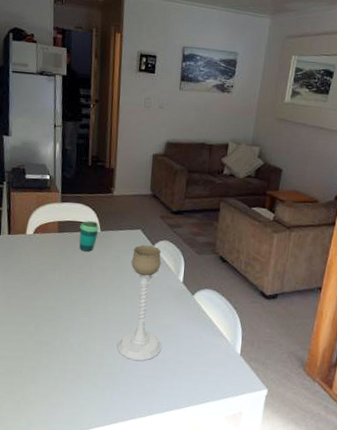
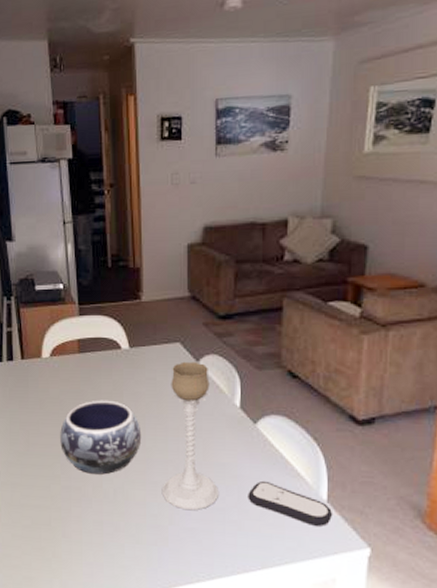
decorative bowl: none [36,271,105,332] -> present [60,400,142,475]
cup: present [79,221,100,251] -> none [104,336,129,374]
remote control: none [183,339,244,373] -> present [248,481,333,526]

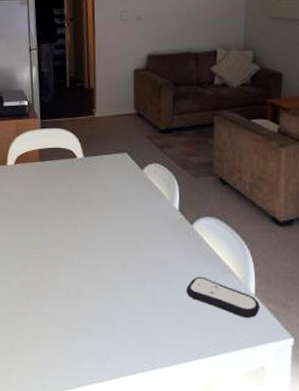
decorative bowl: present [60,400,142,475] -> none [21,203,93,271]
candle holder: present [163,361,218,511] -> none [111,169,160,304]

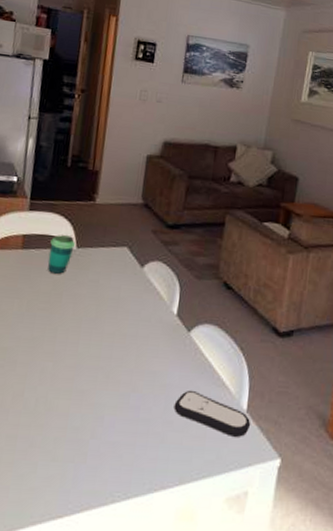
cup: none [62,147,83,180] -> present [47,235,76,274]

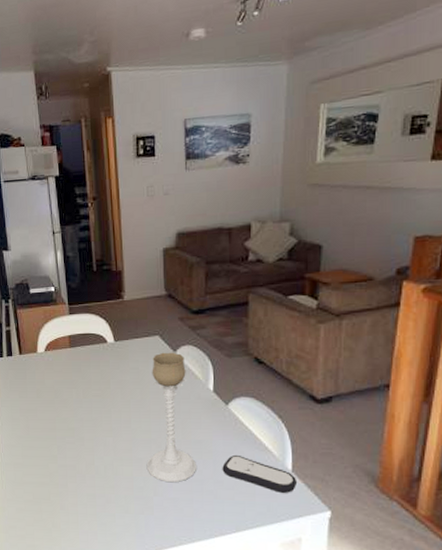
cup: present [47,235,76,274] -> none [92,332,114,365]
candle holder: none [88,266,151,422] -> present [147,352,196,483]

